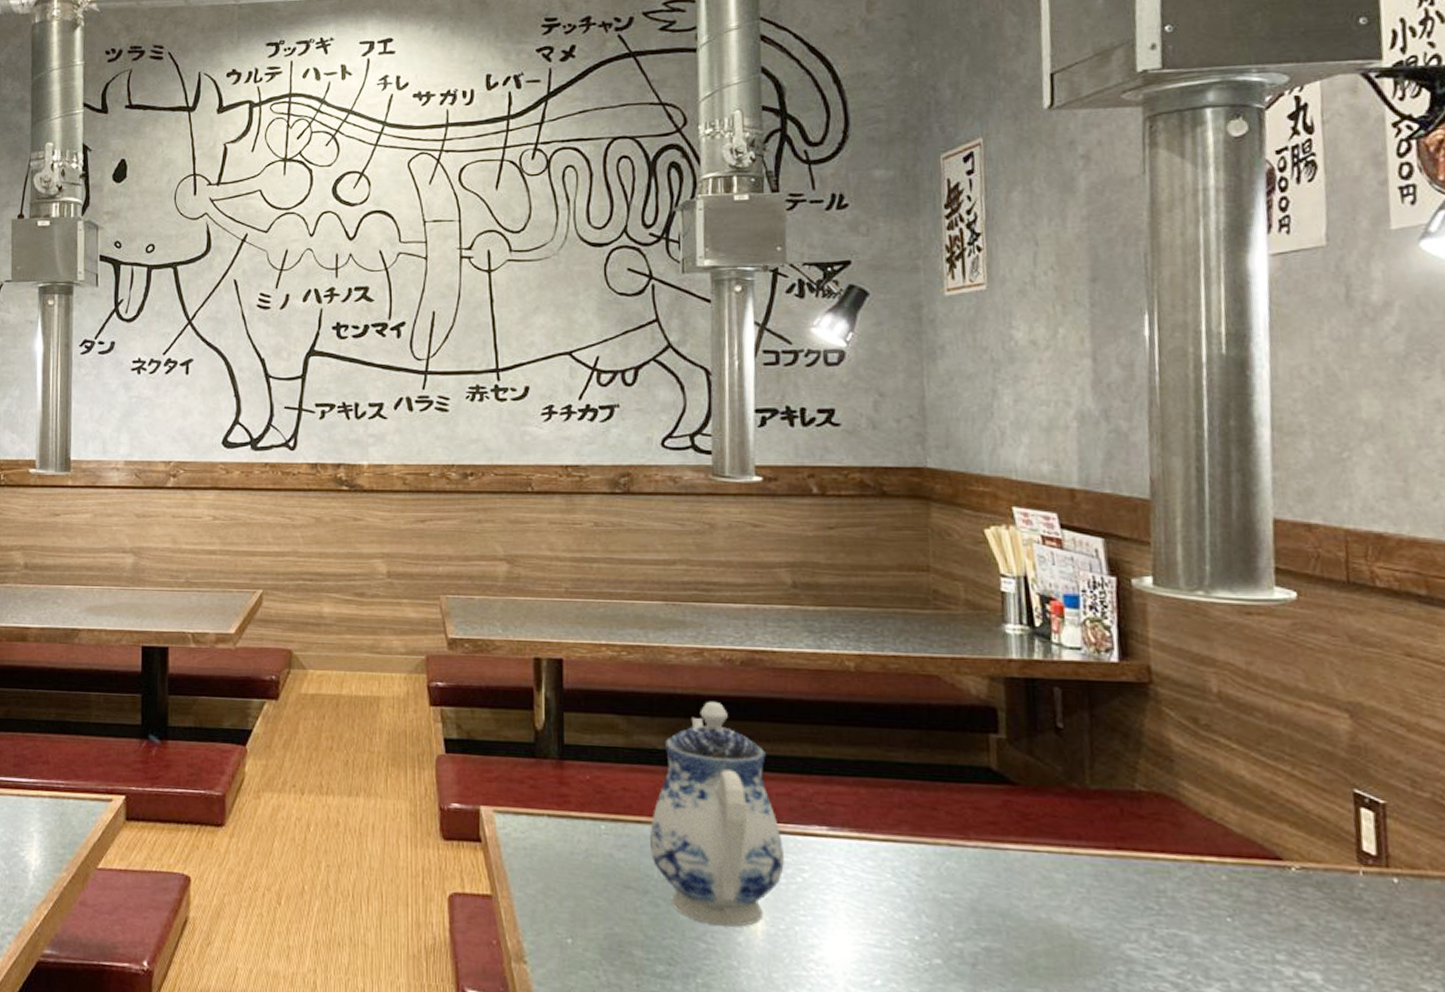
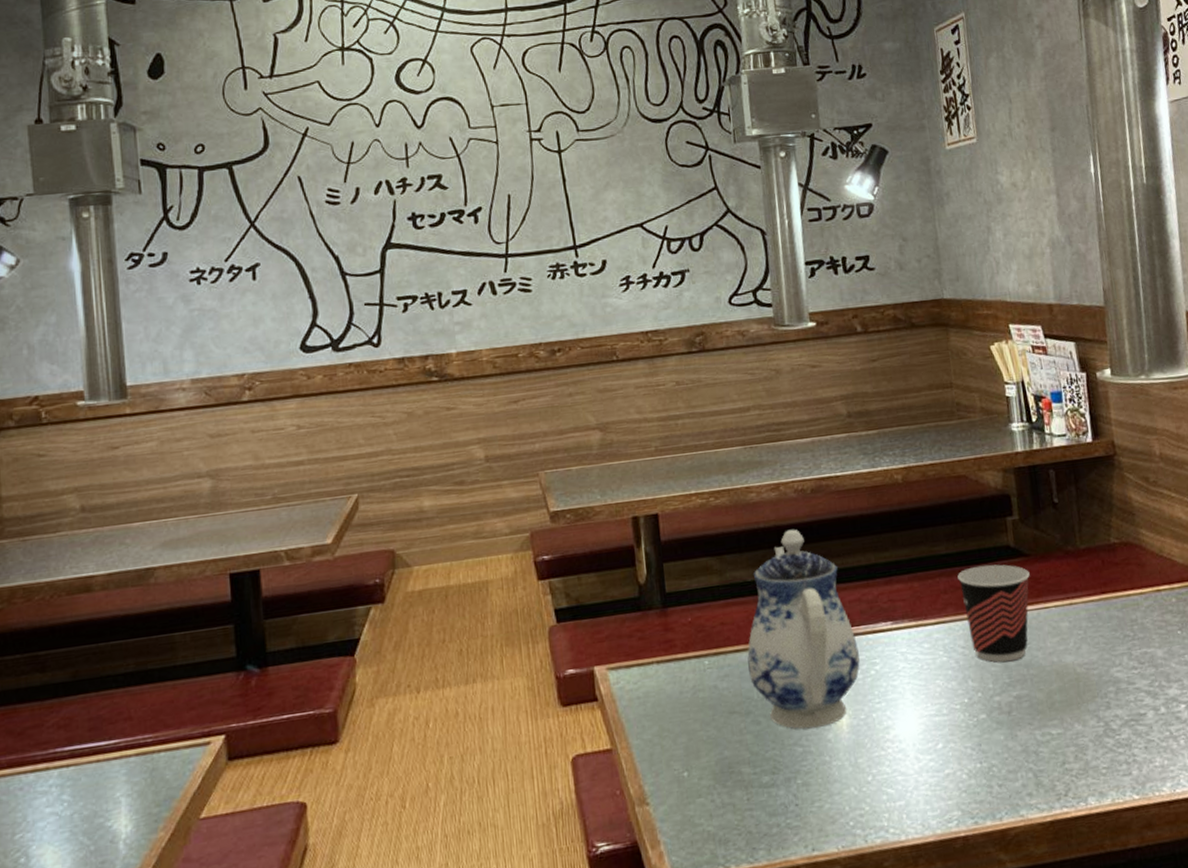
cup: none [918,784,1016,906] -> present [957,564,1030,663]

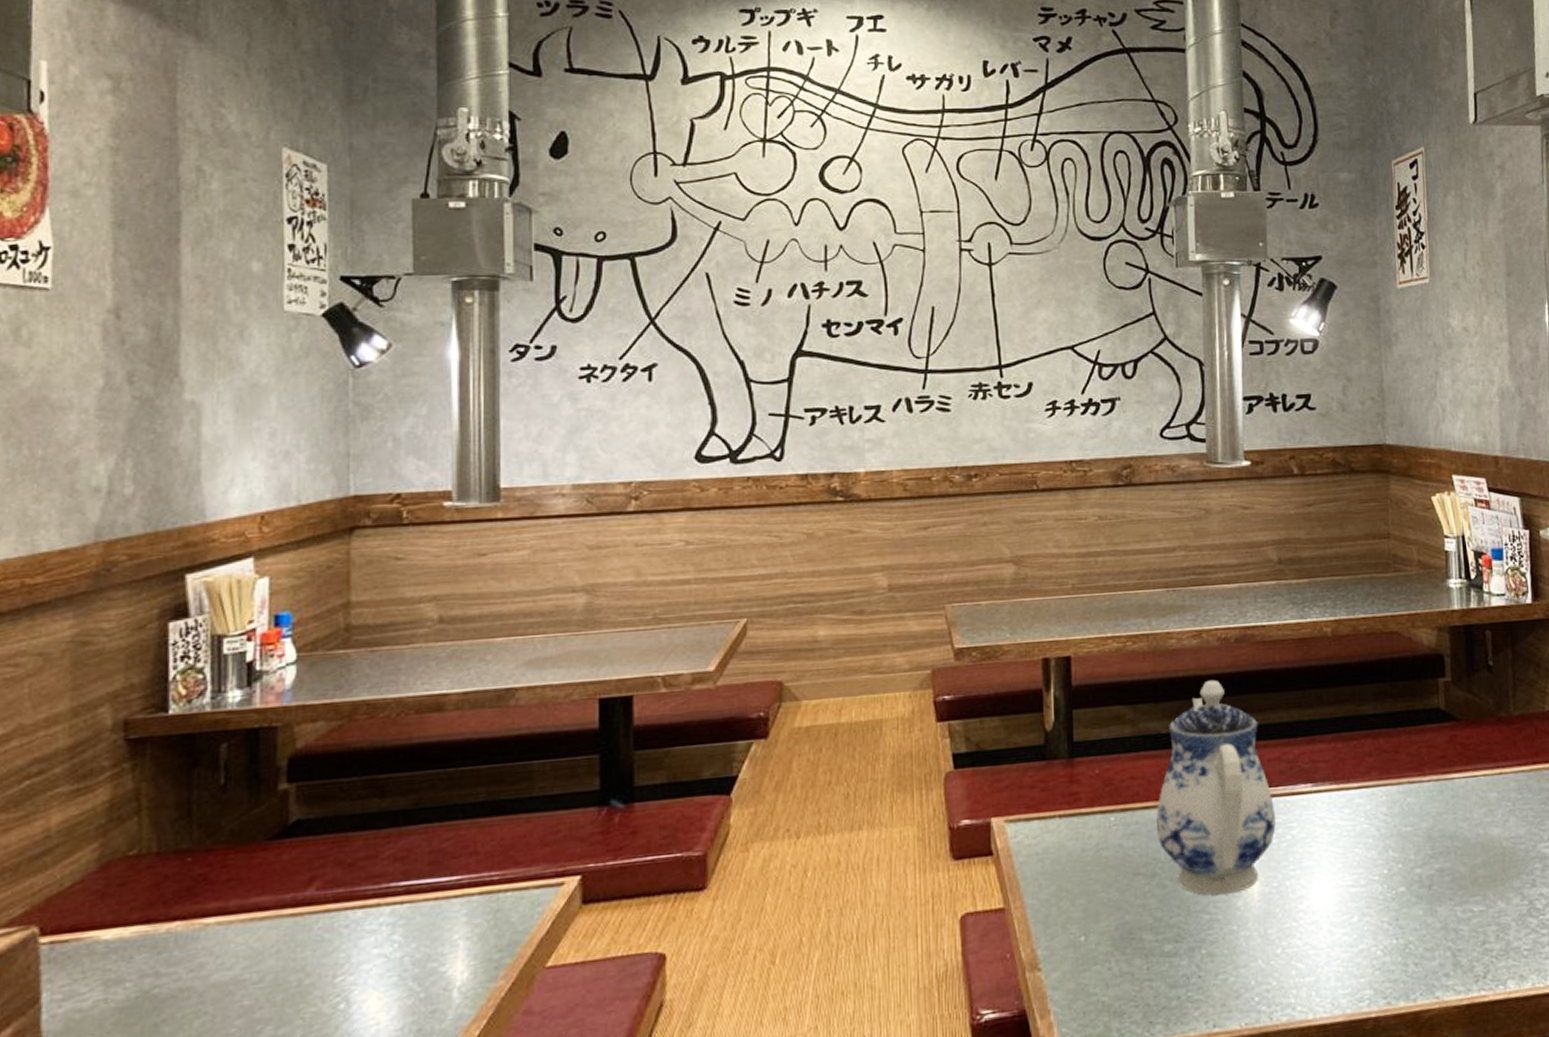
cup: present [957,564,1030,663] -> none [1384,727,1460,833]

